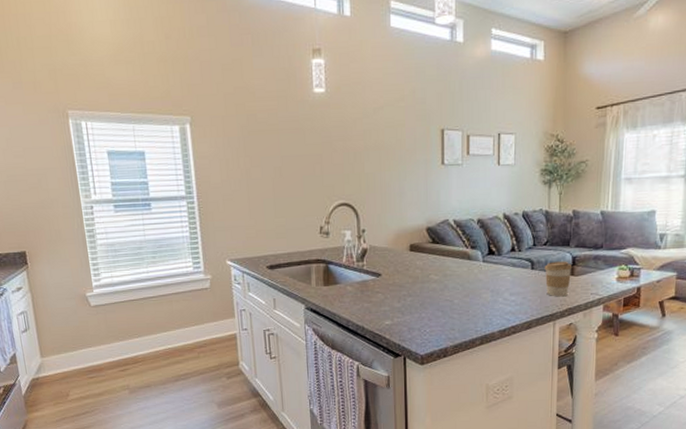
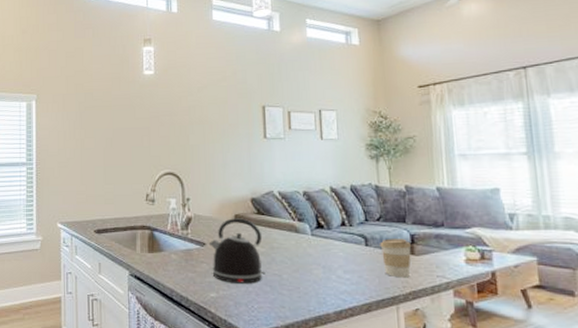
kettle: none [384,248,438,311] -> present [208,218,266,284]

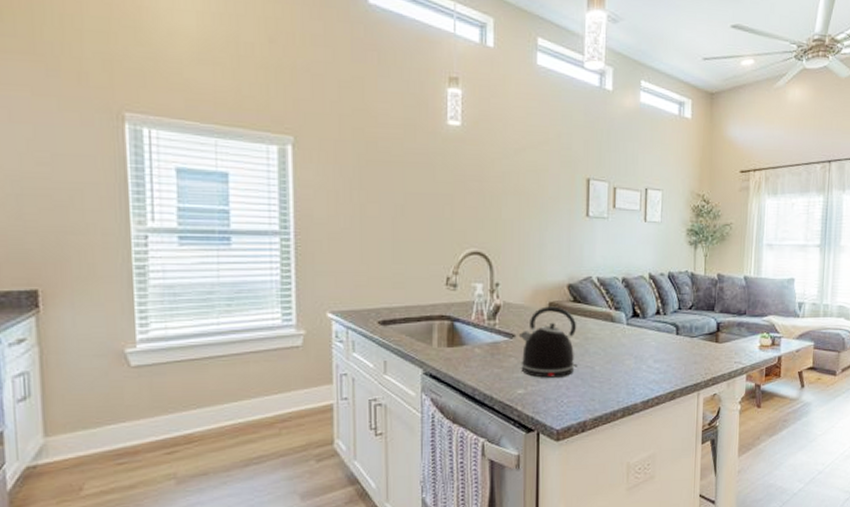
coffee cup: present [380,238,412,278] -> none [689,327,717,365]

